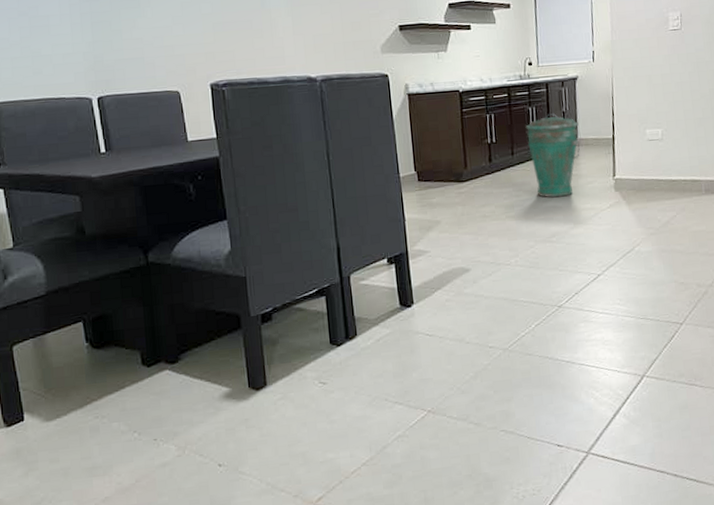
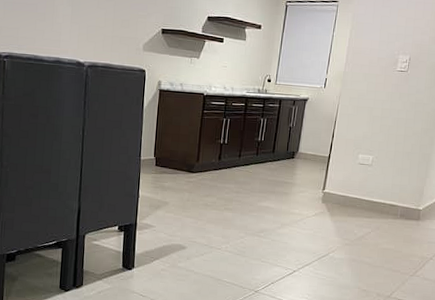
trash can: present [525,113,580,198] -> none [252,127,301,200]

